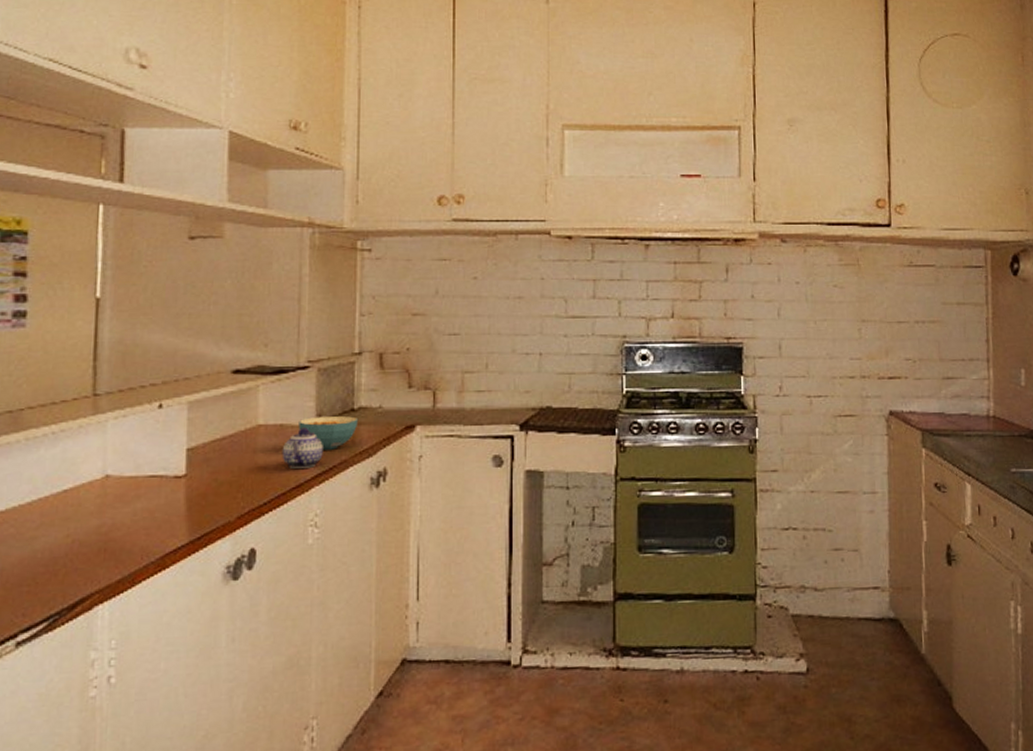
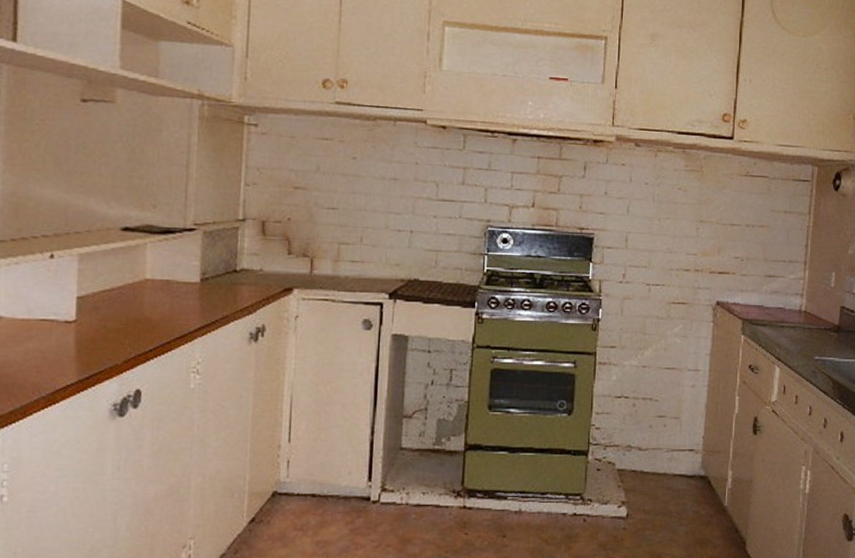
teapot: present [282,427,323,469] -> none [167,284,207,321]
cereal bowl: present [299,416,359,450] -> none [184,275,241,306]

